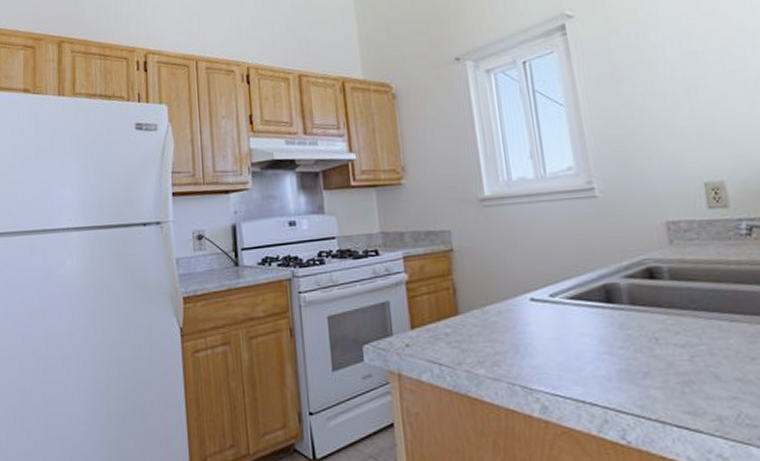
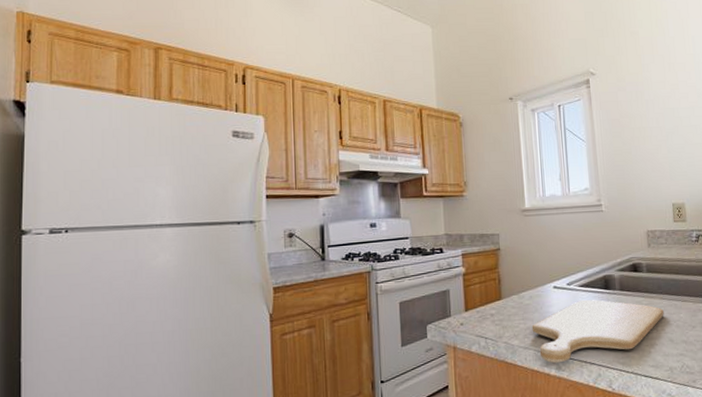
chopping board: none [502,317,703,402] -> present [532,300,664,364]

